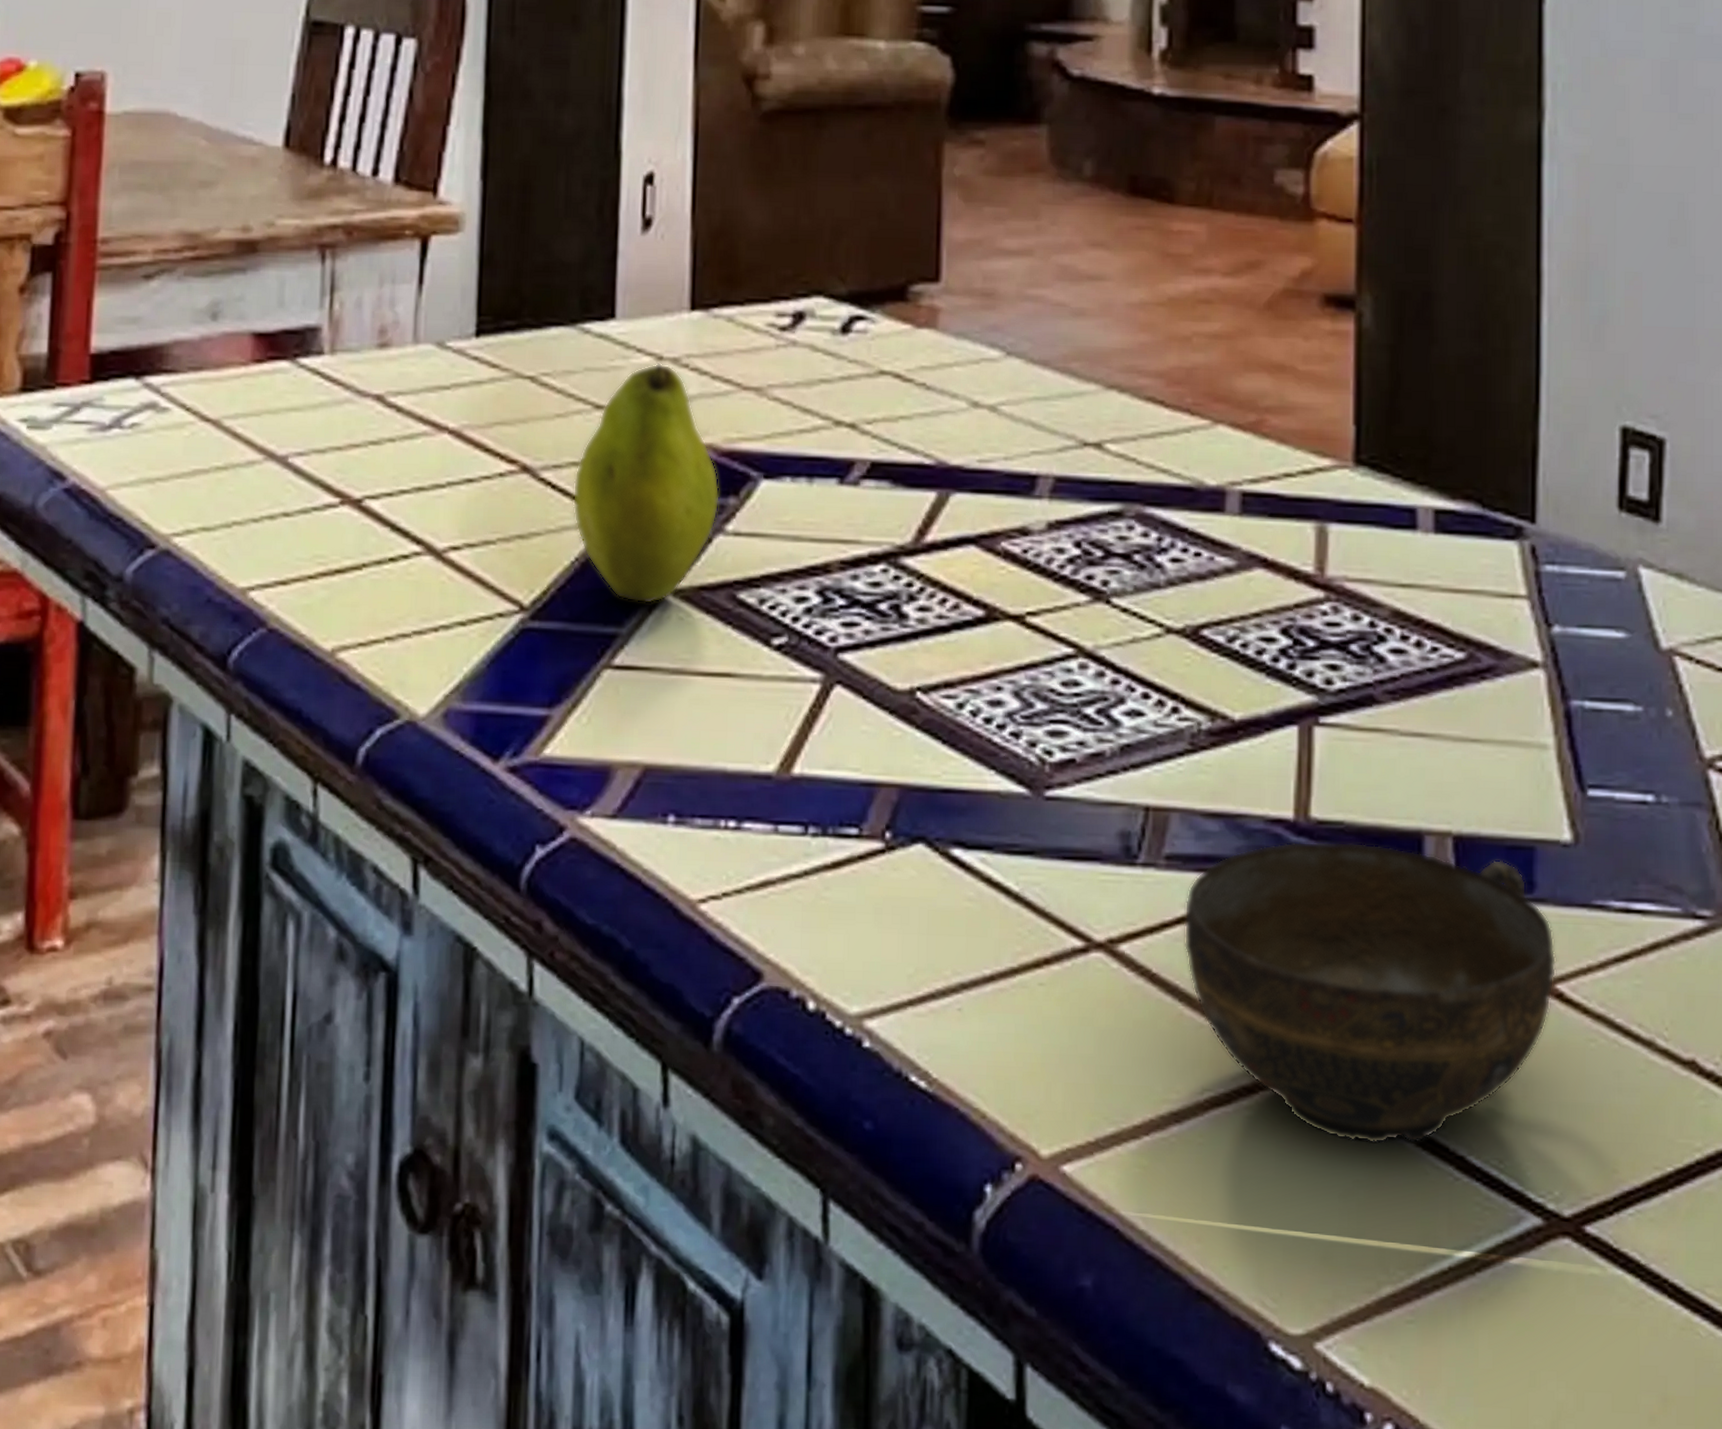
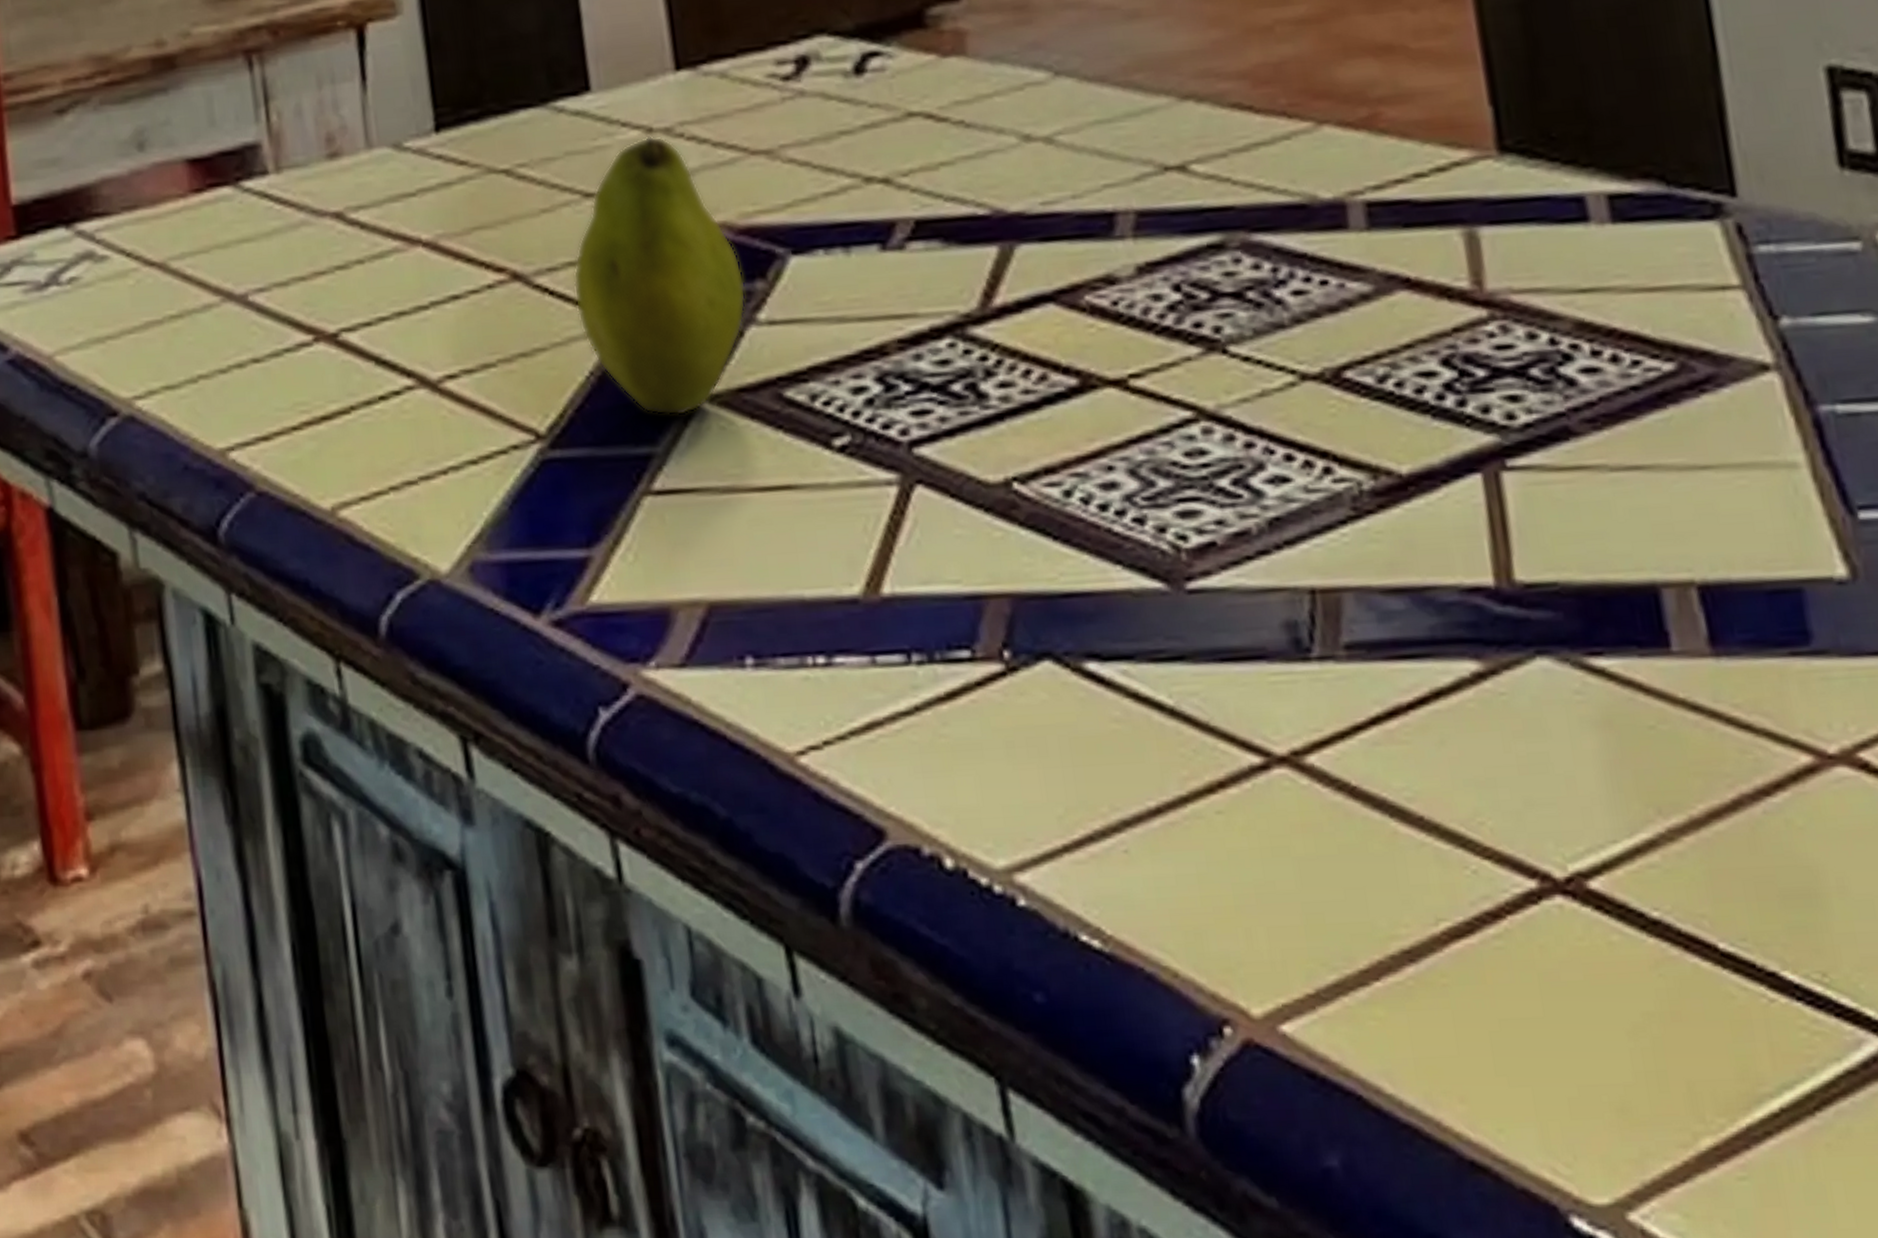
cup: present [1183,841,1557,1145] -> none [1377,605,1857,968]

